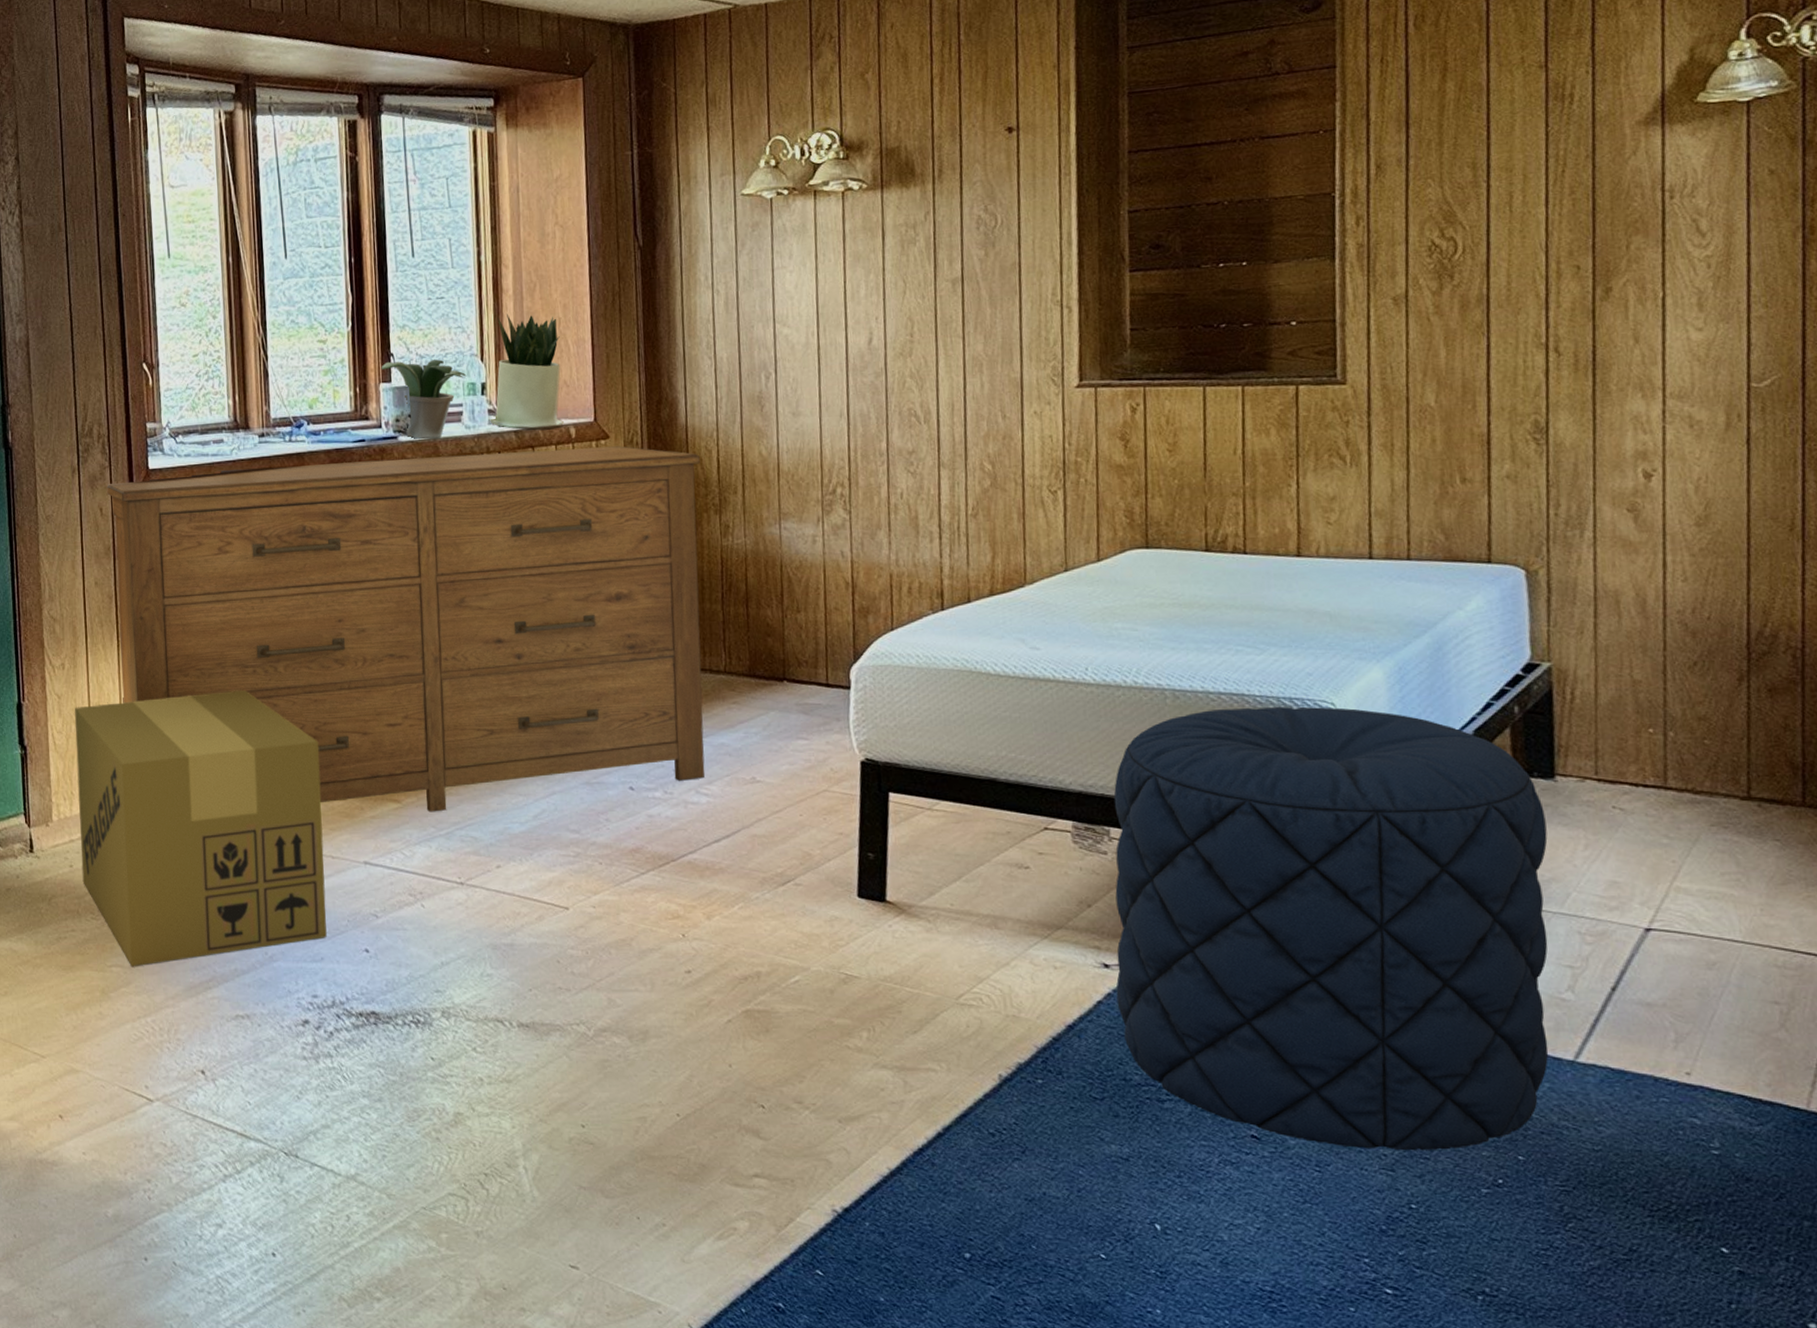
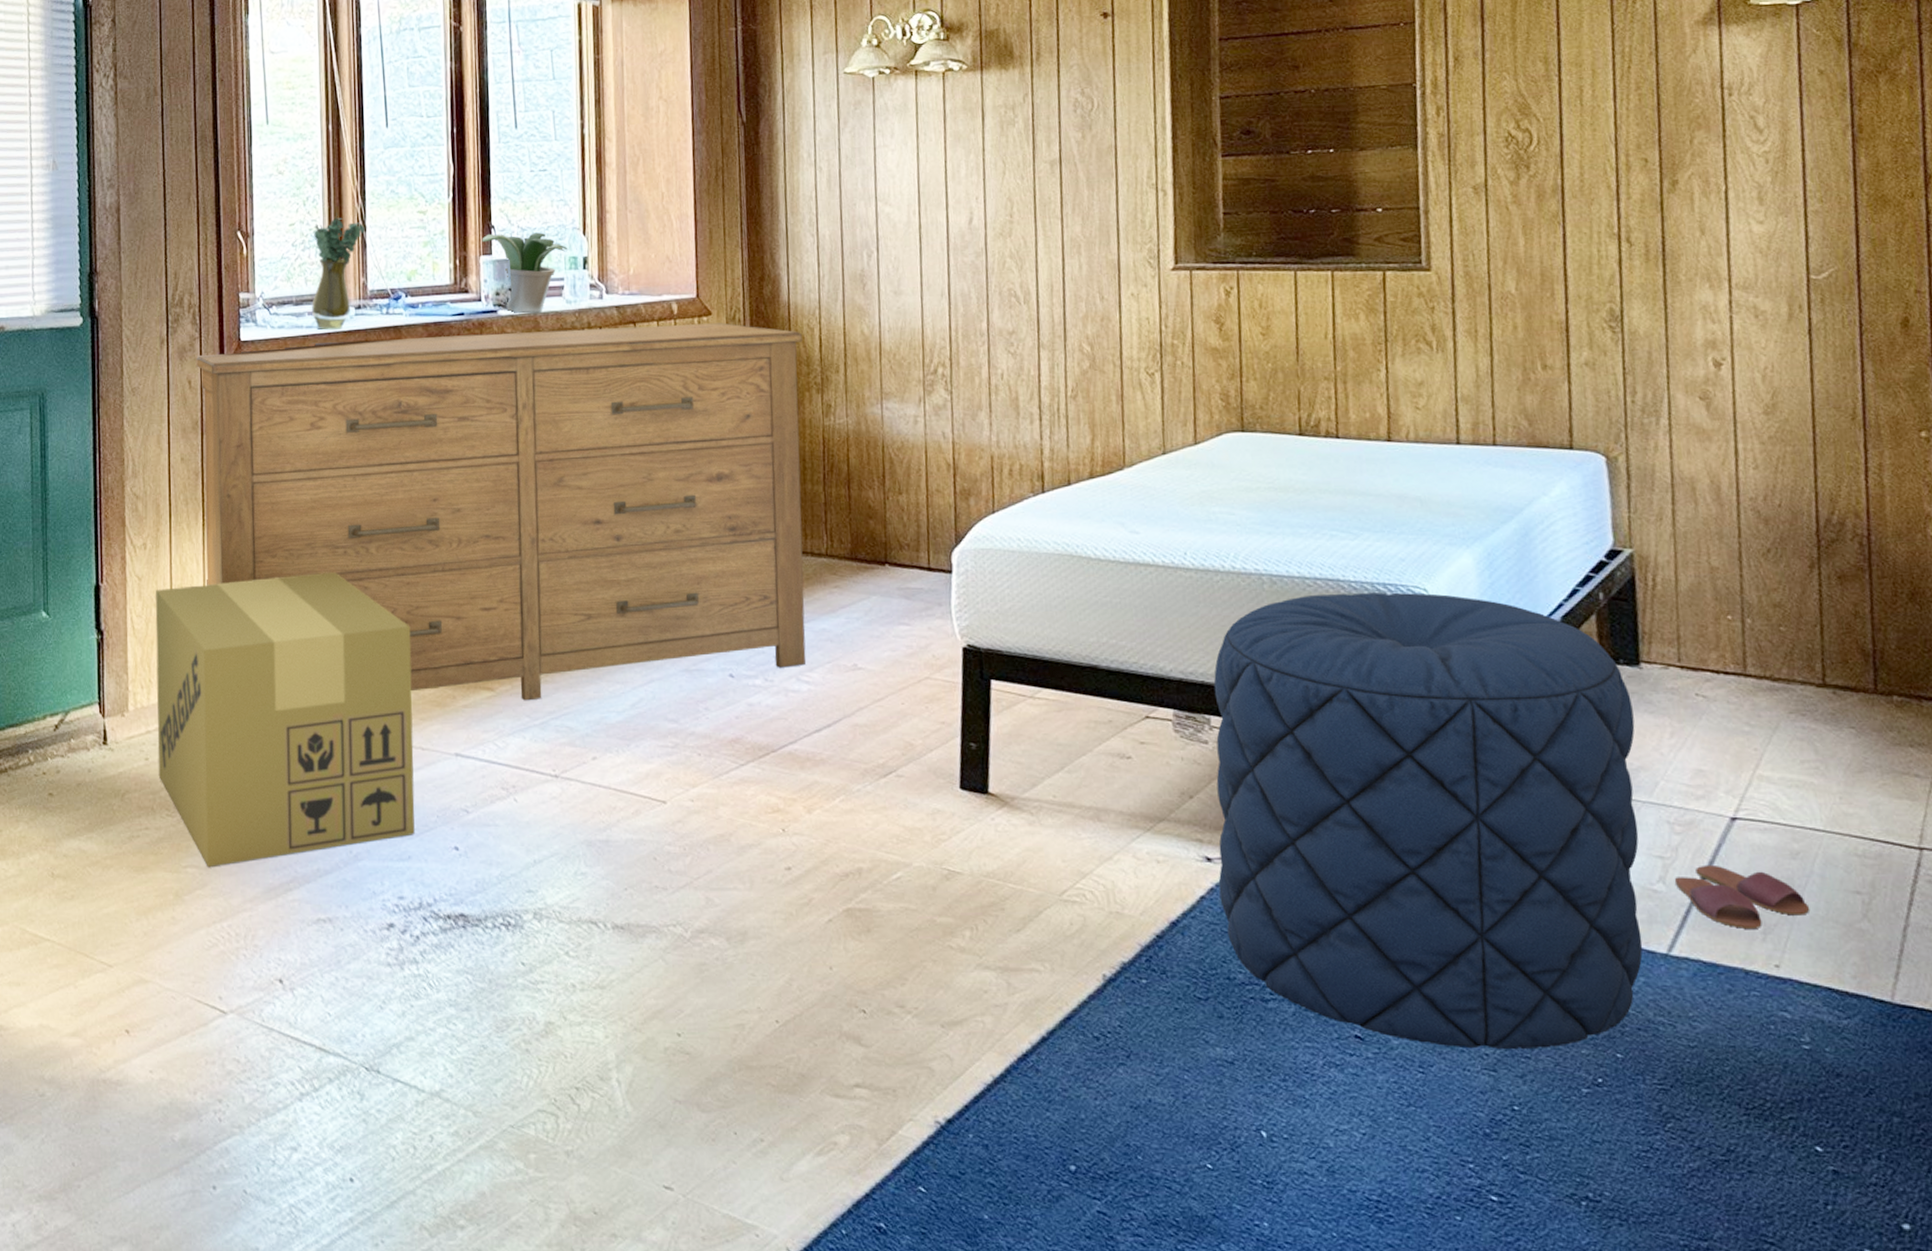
vase: none [216,343,267,459] -> present [312,213,365,331]
planter: present [488,314,565,431] -> none [590,187,667,306]
slippers: none [1583,974,1724,1037] -> present [1674,864,1809,929]

